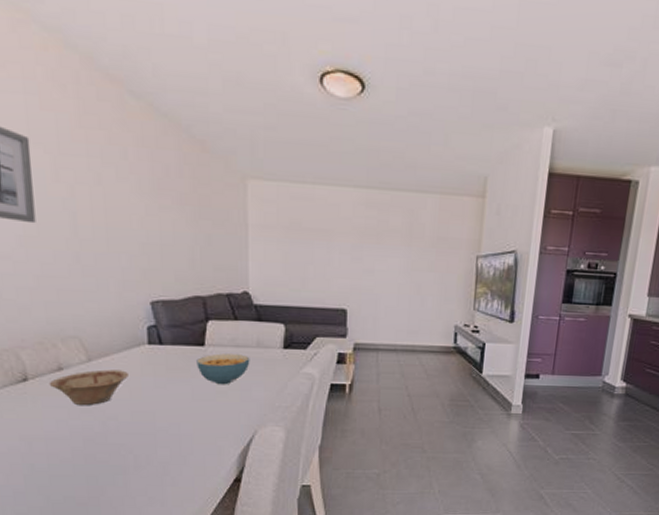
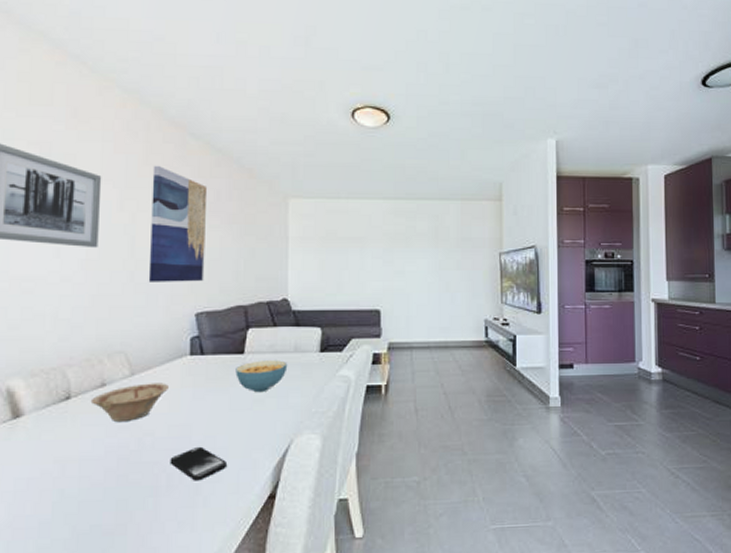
wall art: none [88,128,158,268] -> present [148,165,208,282]
smartphone: none [135,432,192,463] -> present [170,446,226,481]

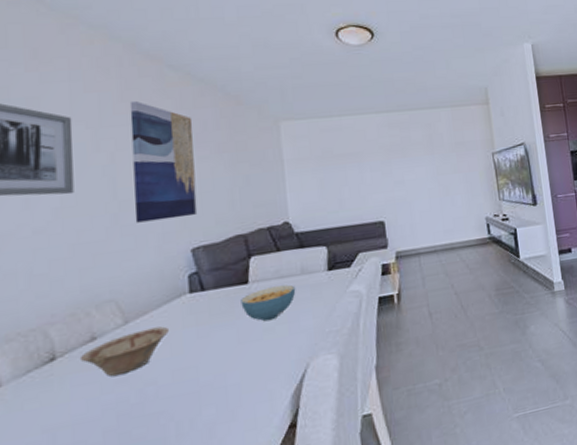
smartphone: present [170,446,226,481] -> none [177,386,241,425]

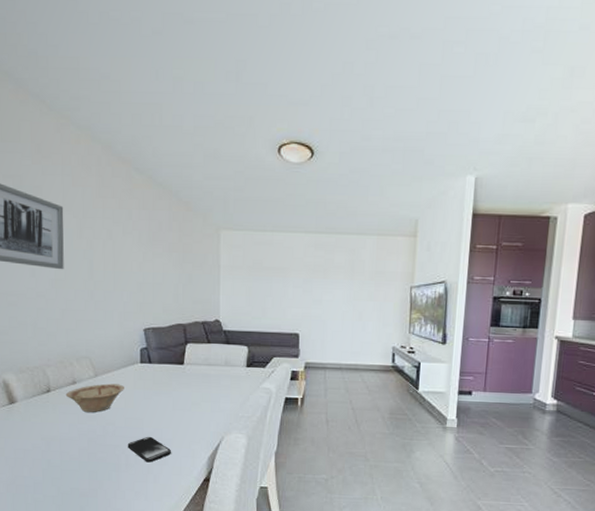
wall art: present [129,100,198,223] -> none [105,197,151,302]
smartphone: none [177,386,241,425] -> present [127,436,171,463]
cereal bowl: present [241,284,296,322] -> none [177,371,220,397]

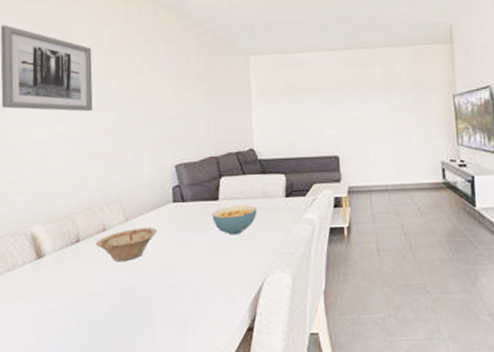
smartphone: present [127,436,171,463] -> none [162,283,209,314]
cereal bowl: none [177,371,220,397] -> present [212,205,257,235]

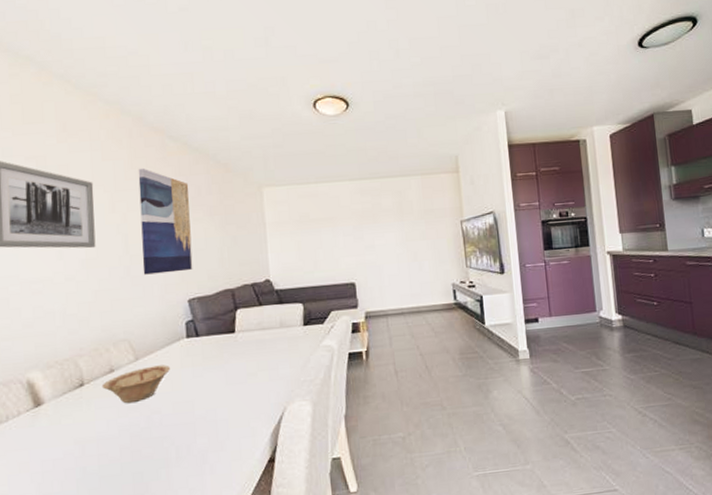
wall art: none [132,34,181,139] -> present [138,168,193,275]
cereal bowl: present [212,205,257,235] -> none [228,336,276,367]

